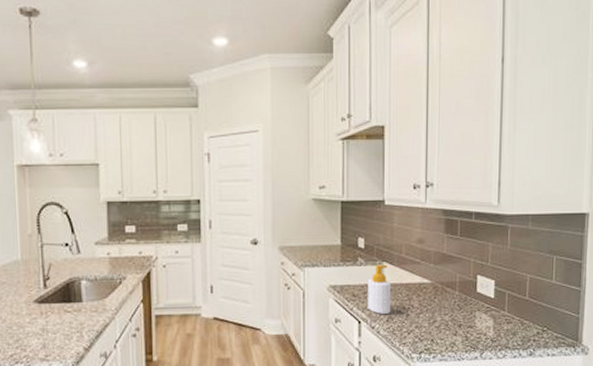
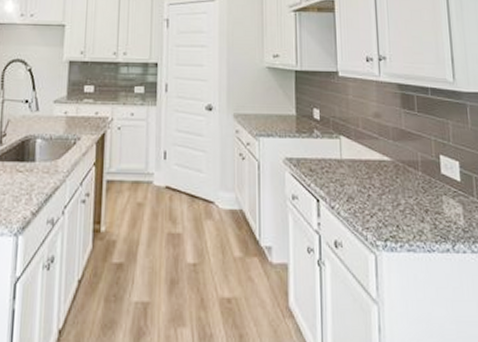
soap bottle: present [368,264,392,314] -> none [325,138,351,193]

